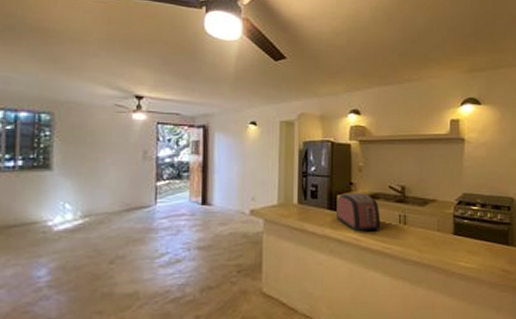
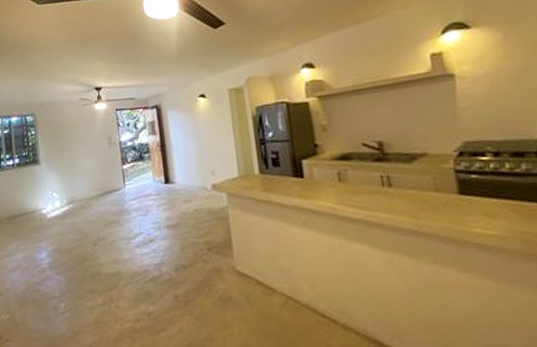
toaster: present [336,192,381,232] -> none [302,154,360,200]

